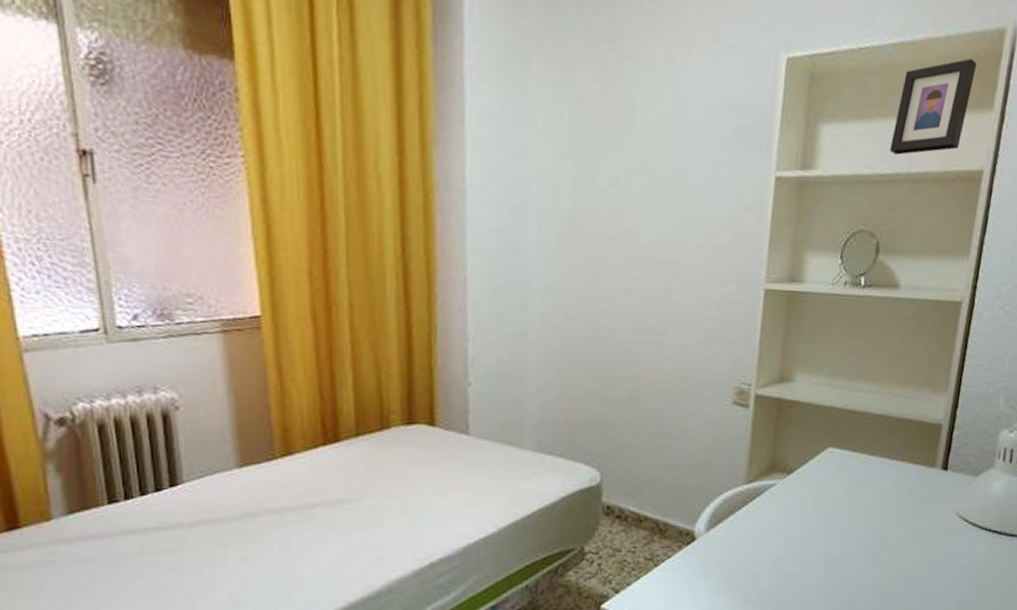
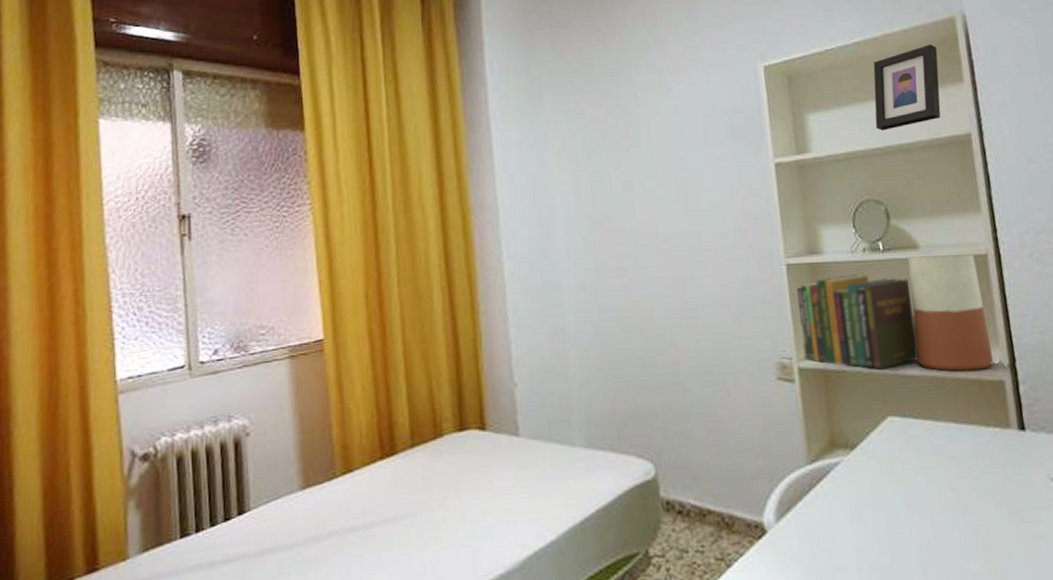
books: none [763,307,880,404] -> present [796,274,919,370]
vase: none [869,291,950,413] -> present [908,250,994,372]

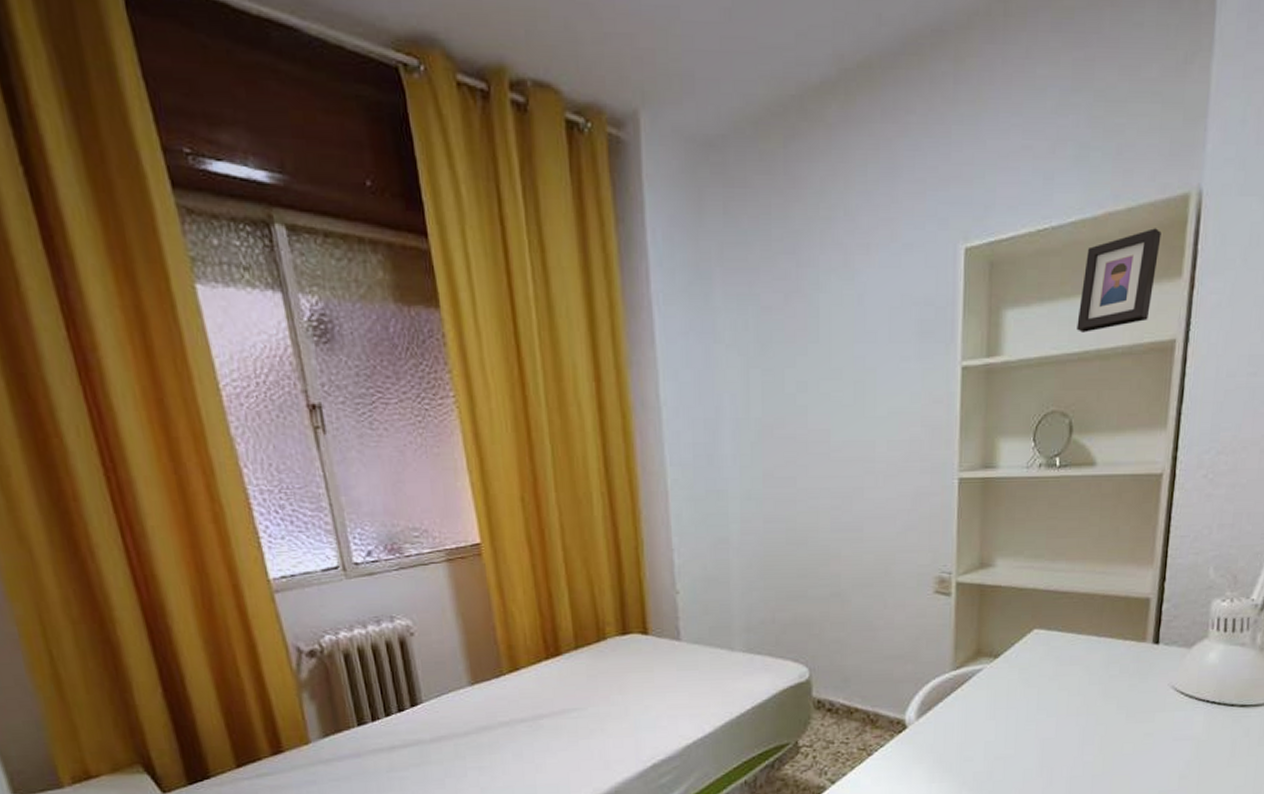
books: present [796,274,919,370] -> none [964,490,1079,586]
vase: present [908,250,994,372] -> none [1072,468,1150,589]

